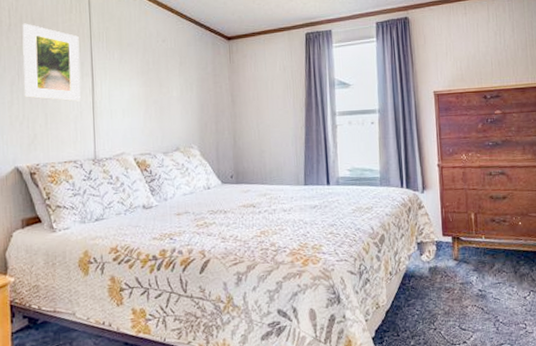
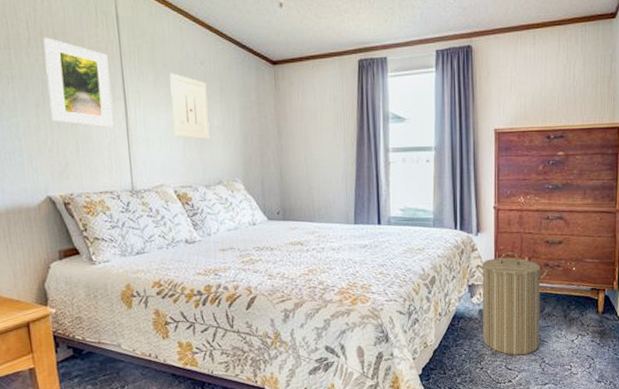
wall art: none [134,50,169,110] -> present [169,73,211,140]
laundry hamper: none [424,208,495,315] -> present [476,251,548,356]

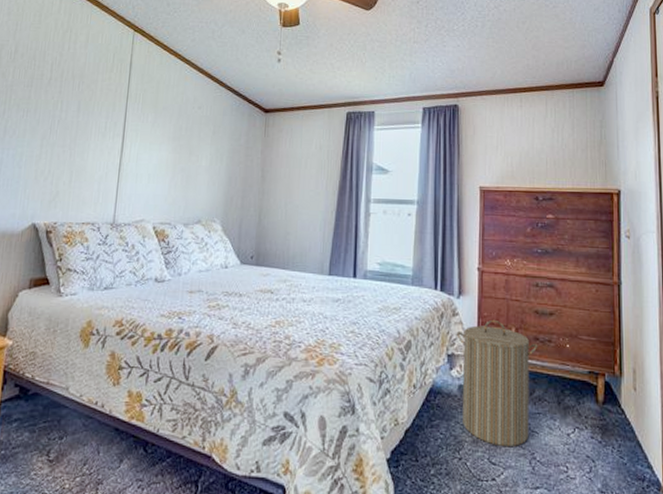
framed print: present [43,37,114,128] -> none [53,78,116,162]
wall art: present [169,73,211,140] -> none [163,115,200,179]

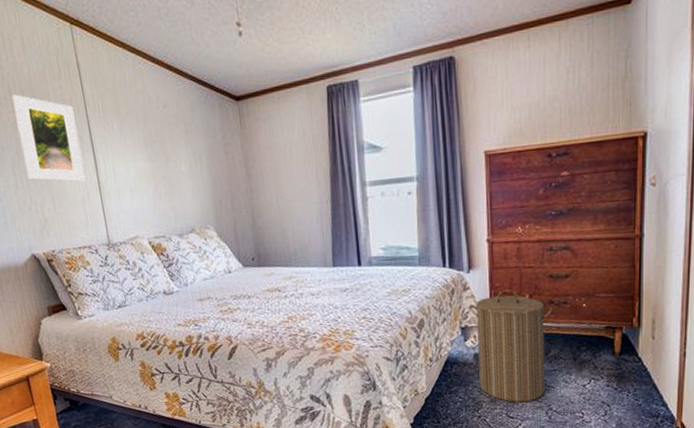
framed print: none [53,78,116,162] -> present [11,94,86,182]

